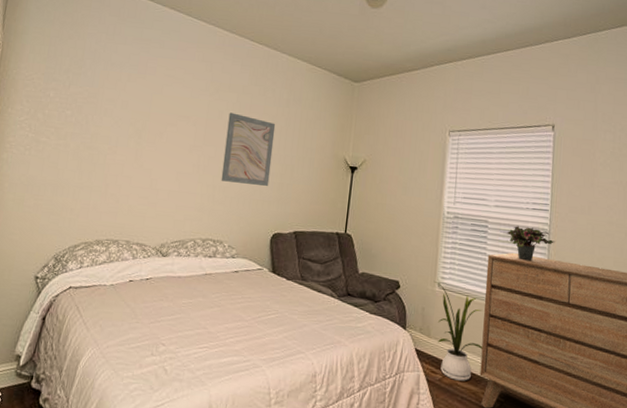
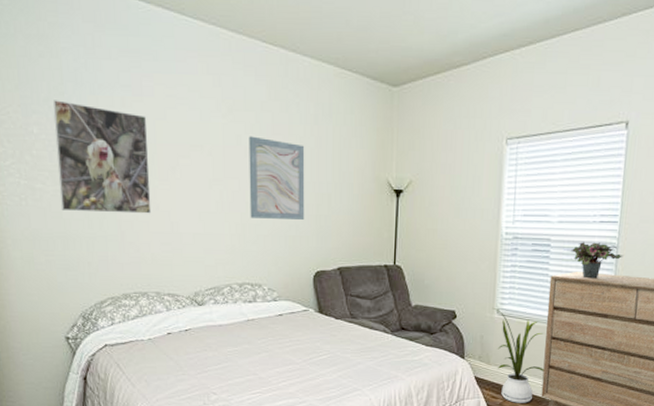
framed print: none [58,72,146,170] -> present [52,100,151,214]

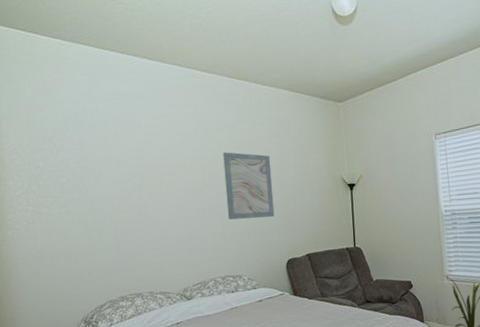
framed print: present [52,100,151,214] -> none [56,138,143,229]

